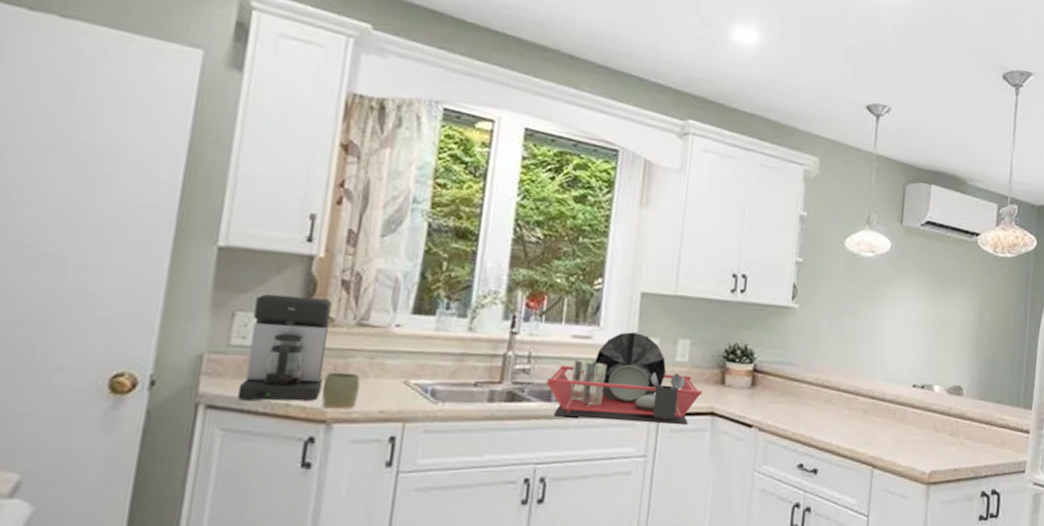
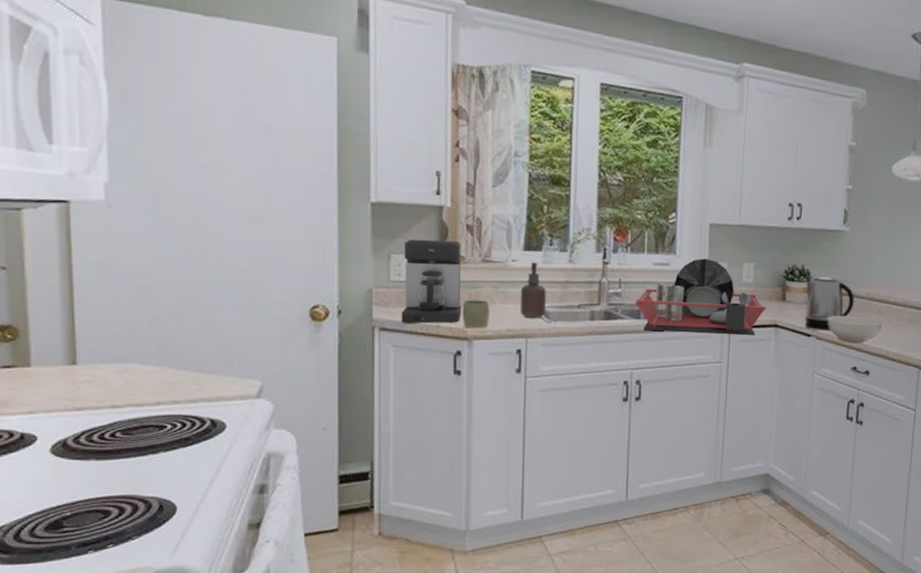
soap dispenser: none [399,329,436,398] -> present [520,262,546,318]
kettle: none [745,358,802,422] -> present [804,276,854,332]
bowl: none [771,403,833,436] -> present [827,315,883,343]

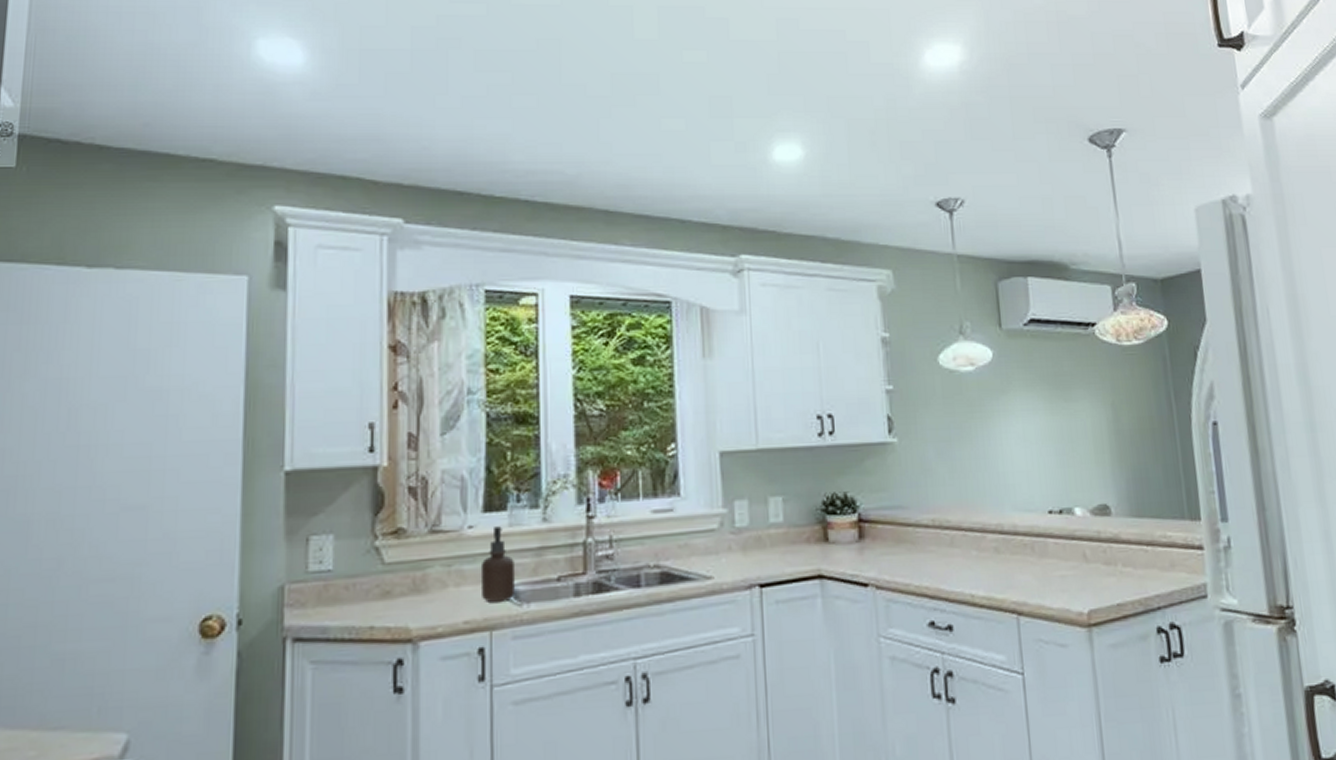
coffee maker: present [401,239,462,324] -> none [322,509,404,629]
mug: present [462,299,490,329] -> none [404,584,440,626]
dish rack: present [636,258,767,336] -> none [634,497,806,603]
kettle: present [804,276,854,332] -> none [852,504,918,578]
bowl: present [827,315,883,343] -> none [886,552,960,589]

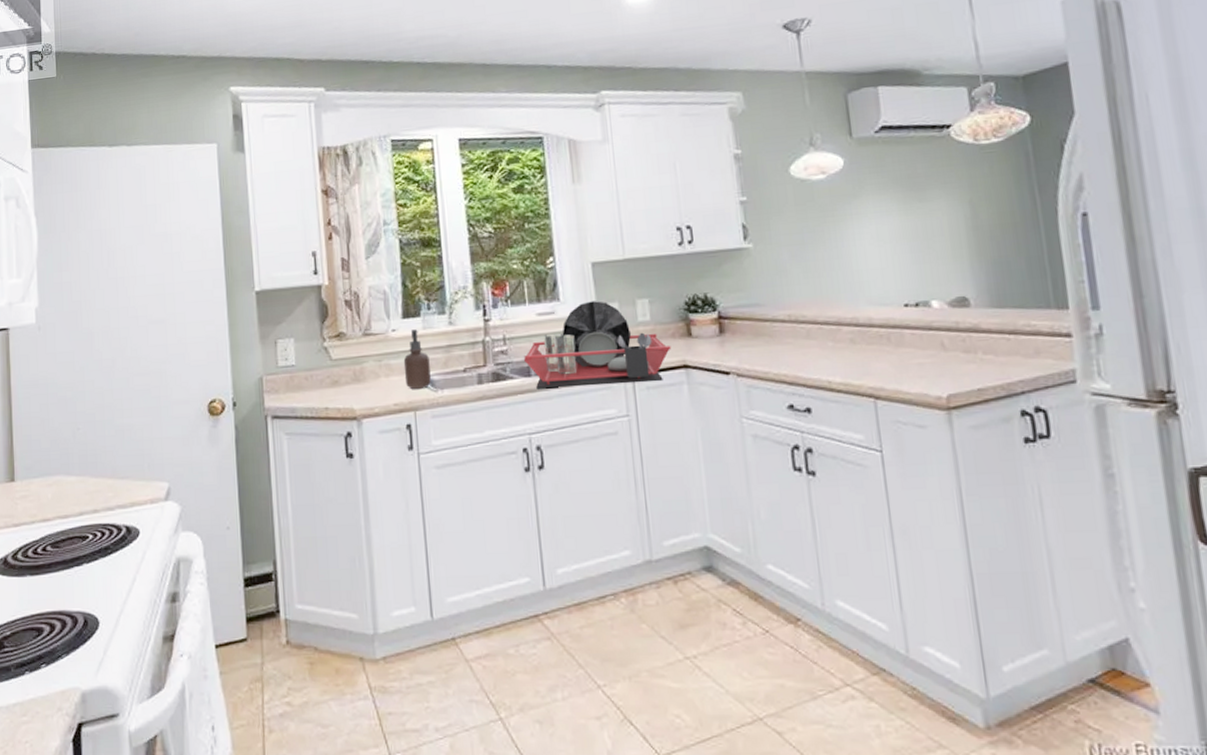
dish rack: none [634,497,806,603] -> present [524,301,672,389]

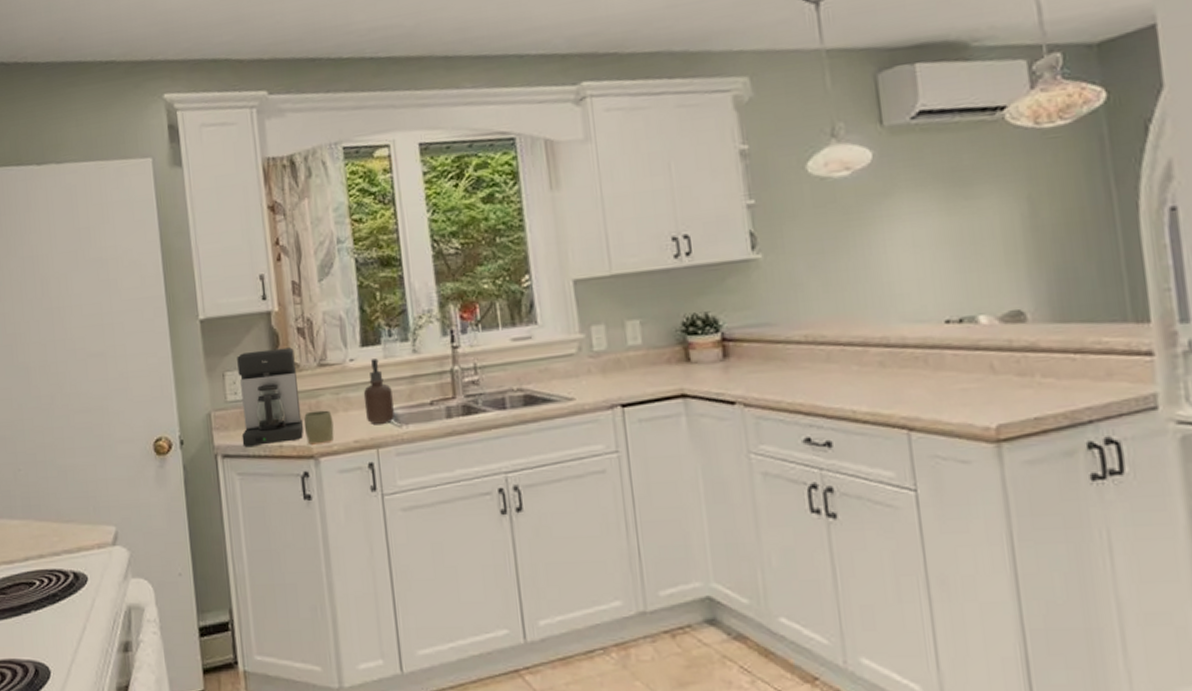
coffee maker: none [289,318,349,409] -> present [237,347,304,448]
mug: none [348,375,376,407] -> present [303,410,335,445]
dish rack: present [524,301,672,389] -> none [498,323,667,423]

